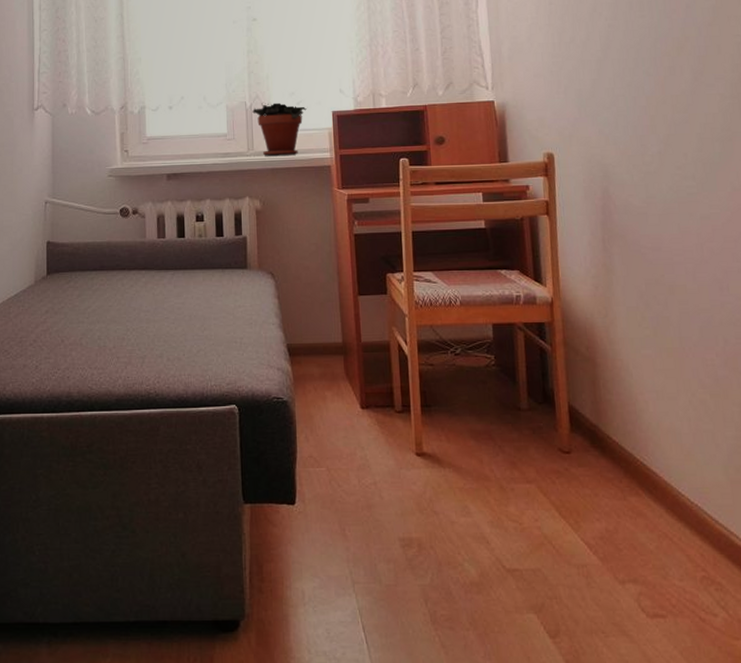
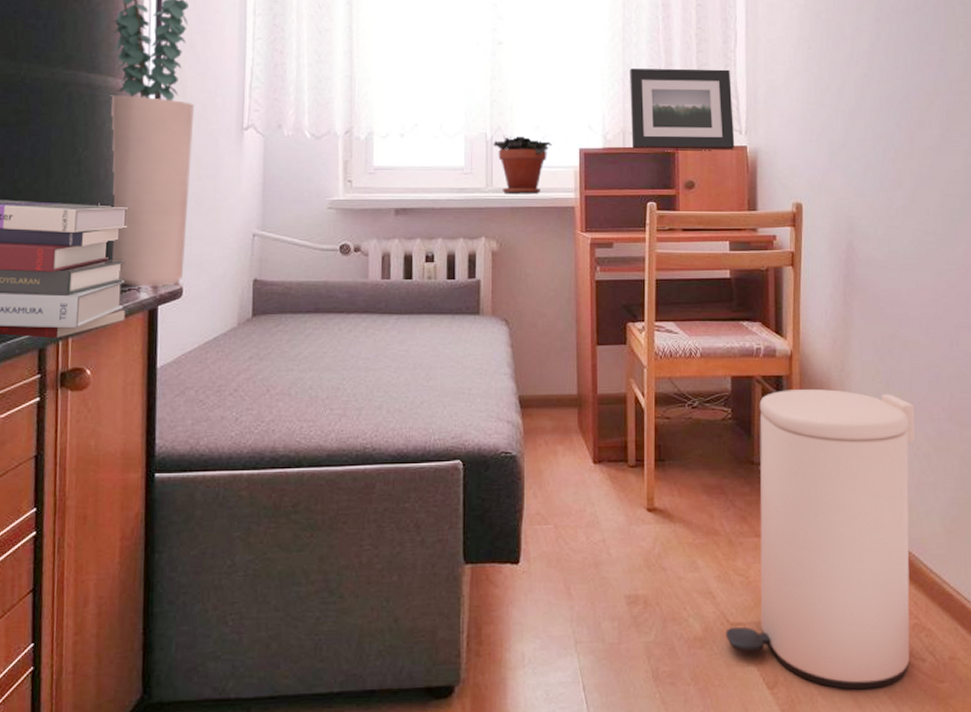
picture frame: none [376,29,482,109] -> present [630,68,735,150]
pedal bin: none [502,336,700,643] -> present [725,389,915,690]

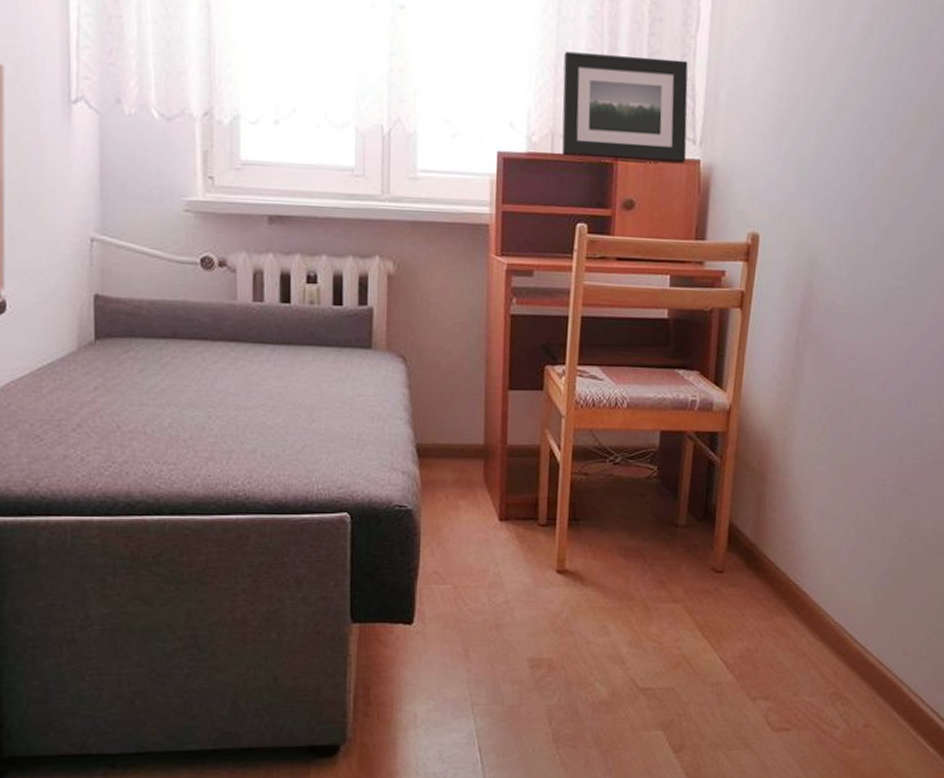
potted plant: present [493,134,552,195] -> none [391,128,465,207]
pedal bin: present [725,389,915,690] -> none [633,448,860,754]

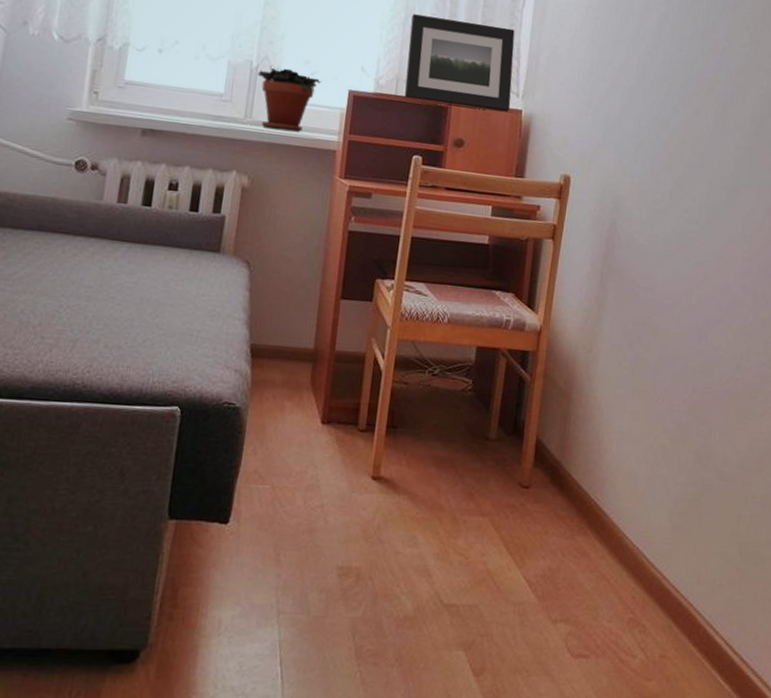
potted plant: none [391,128,465,207] -> present [258,65,321,133]

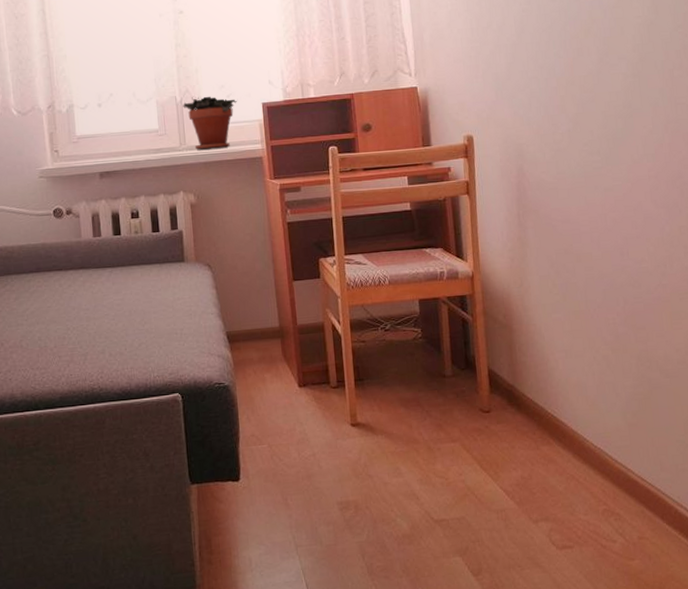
picture frame: present [404,14,515,113] -> none [303,17,406,99]

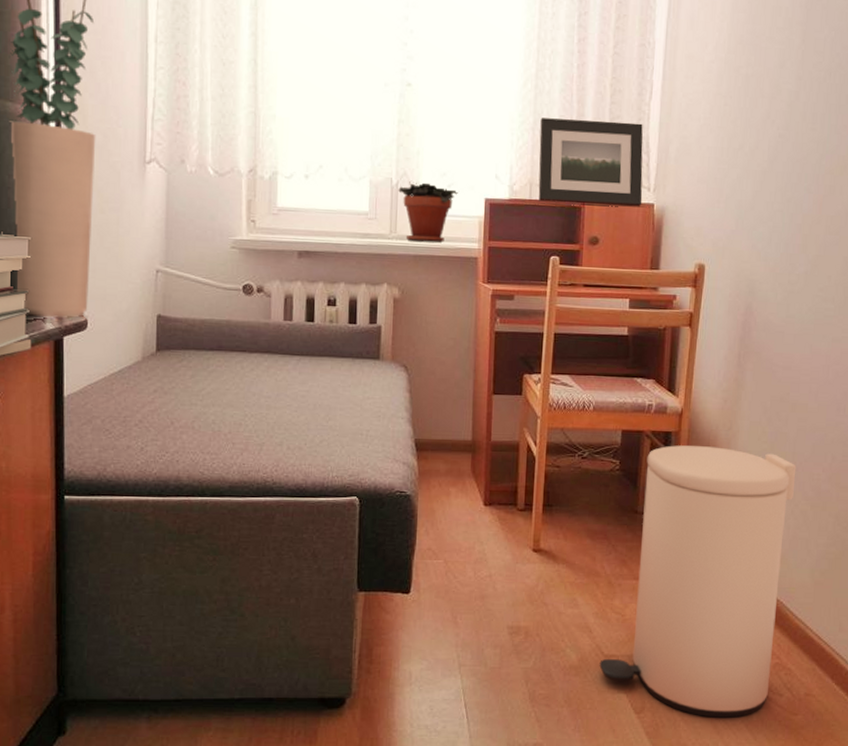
picture frame: none [303,17,406,99] -> present [538,118,643,207]
pedal bin: none [431,304,601,572] -> present [599,445,797,718]

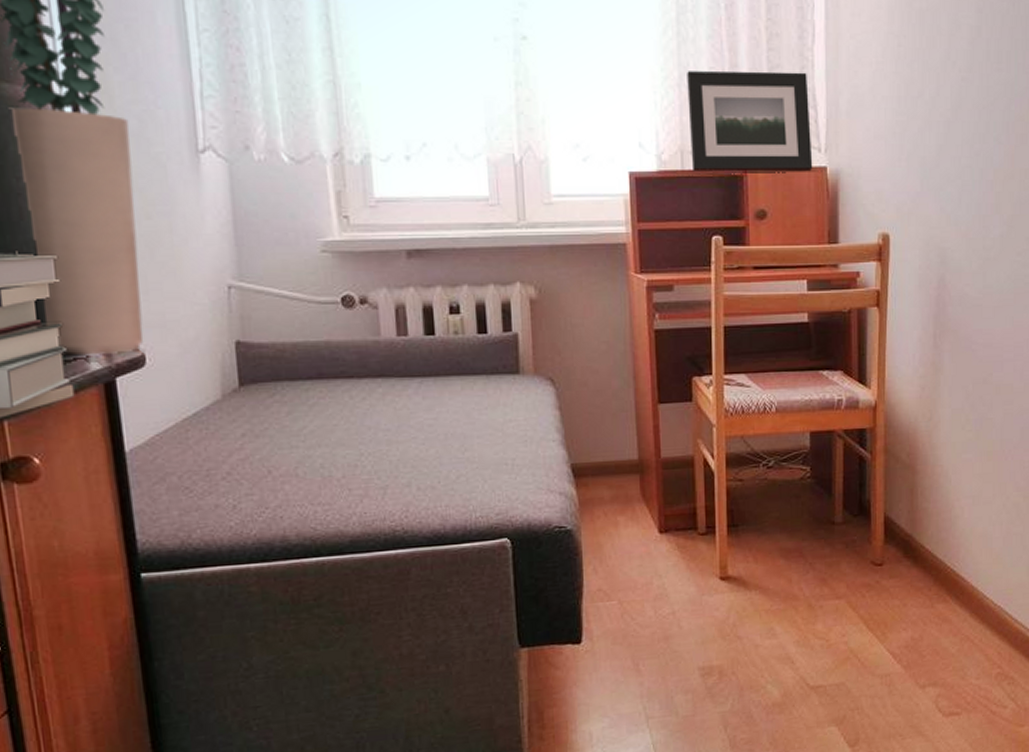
potted plant: present [398,180,458,244] -> none [523,155,596,230]
pedal bin: present [599,445,797,718] -> none [805,441,1006,741]

